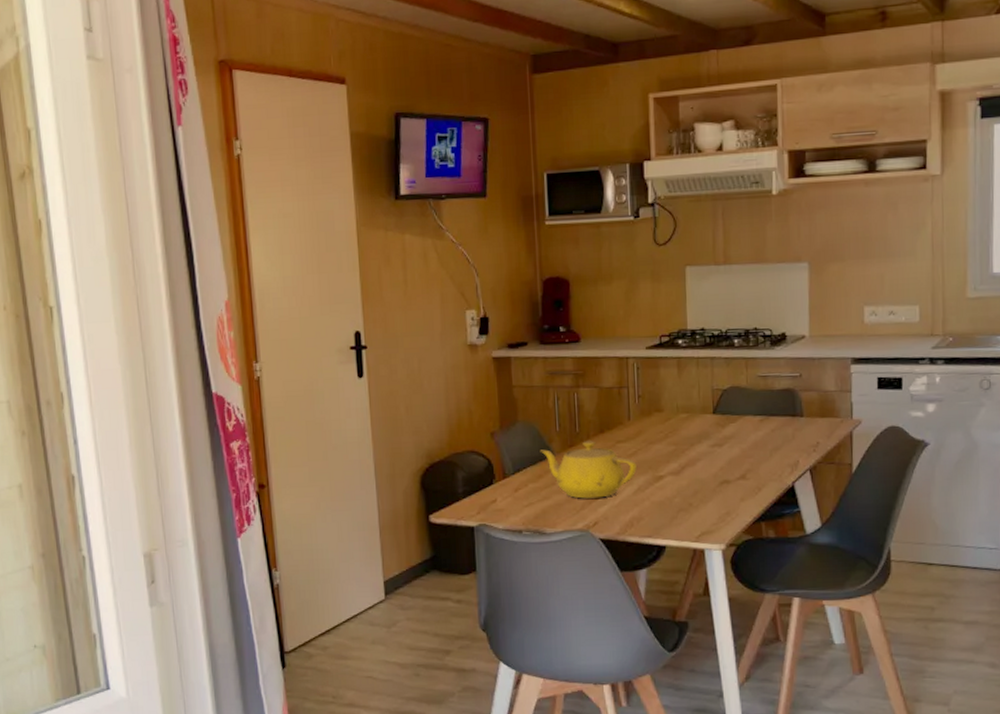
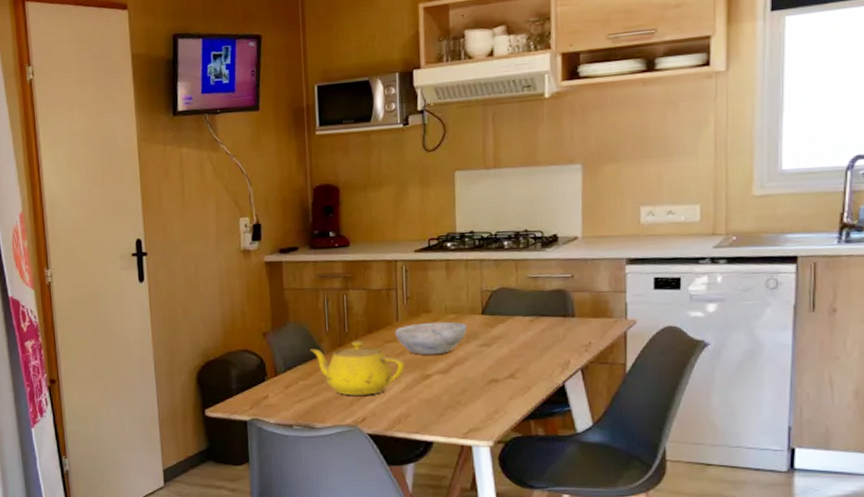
bowl: none [627,421,699,455] -> present [395,321,467,354]

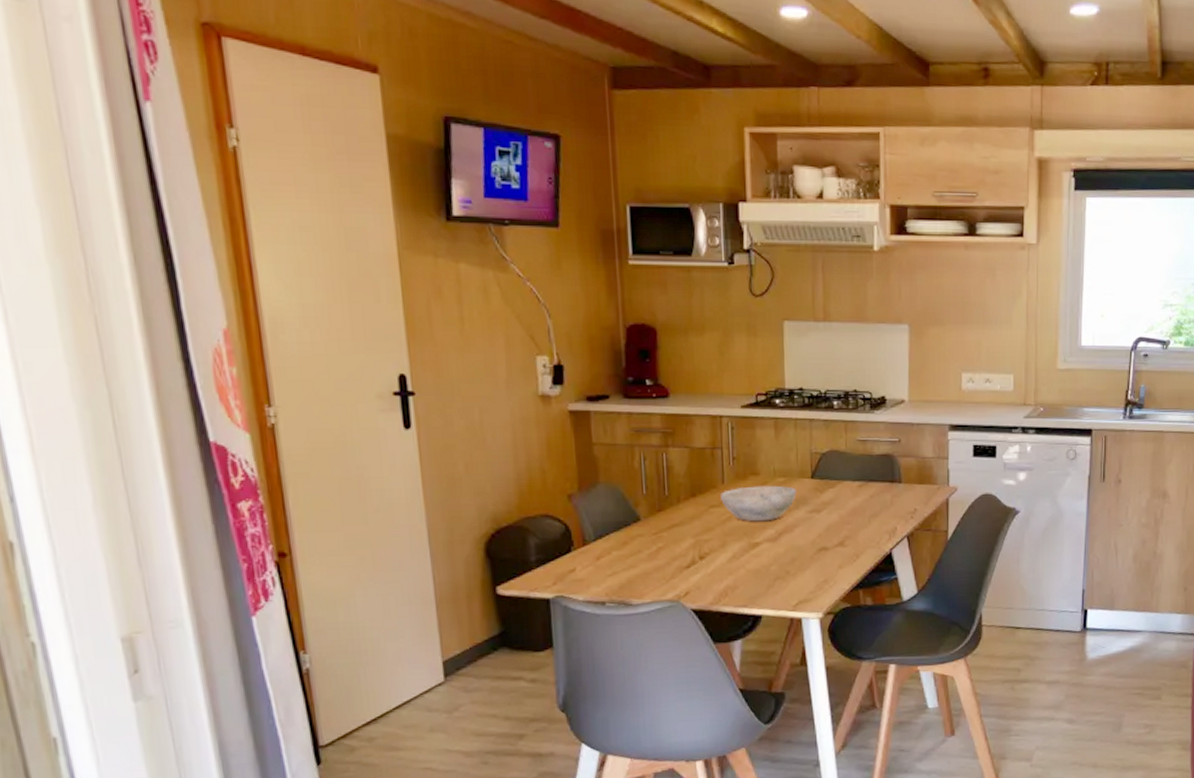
teapot: present [310,340,405,396] -> none [624,505,731,567]

